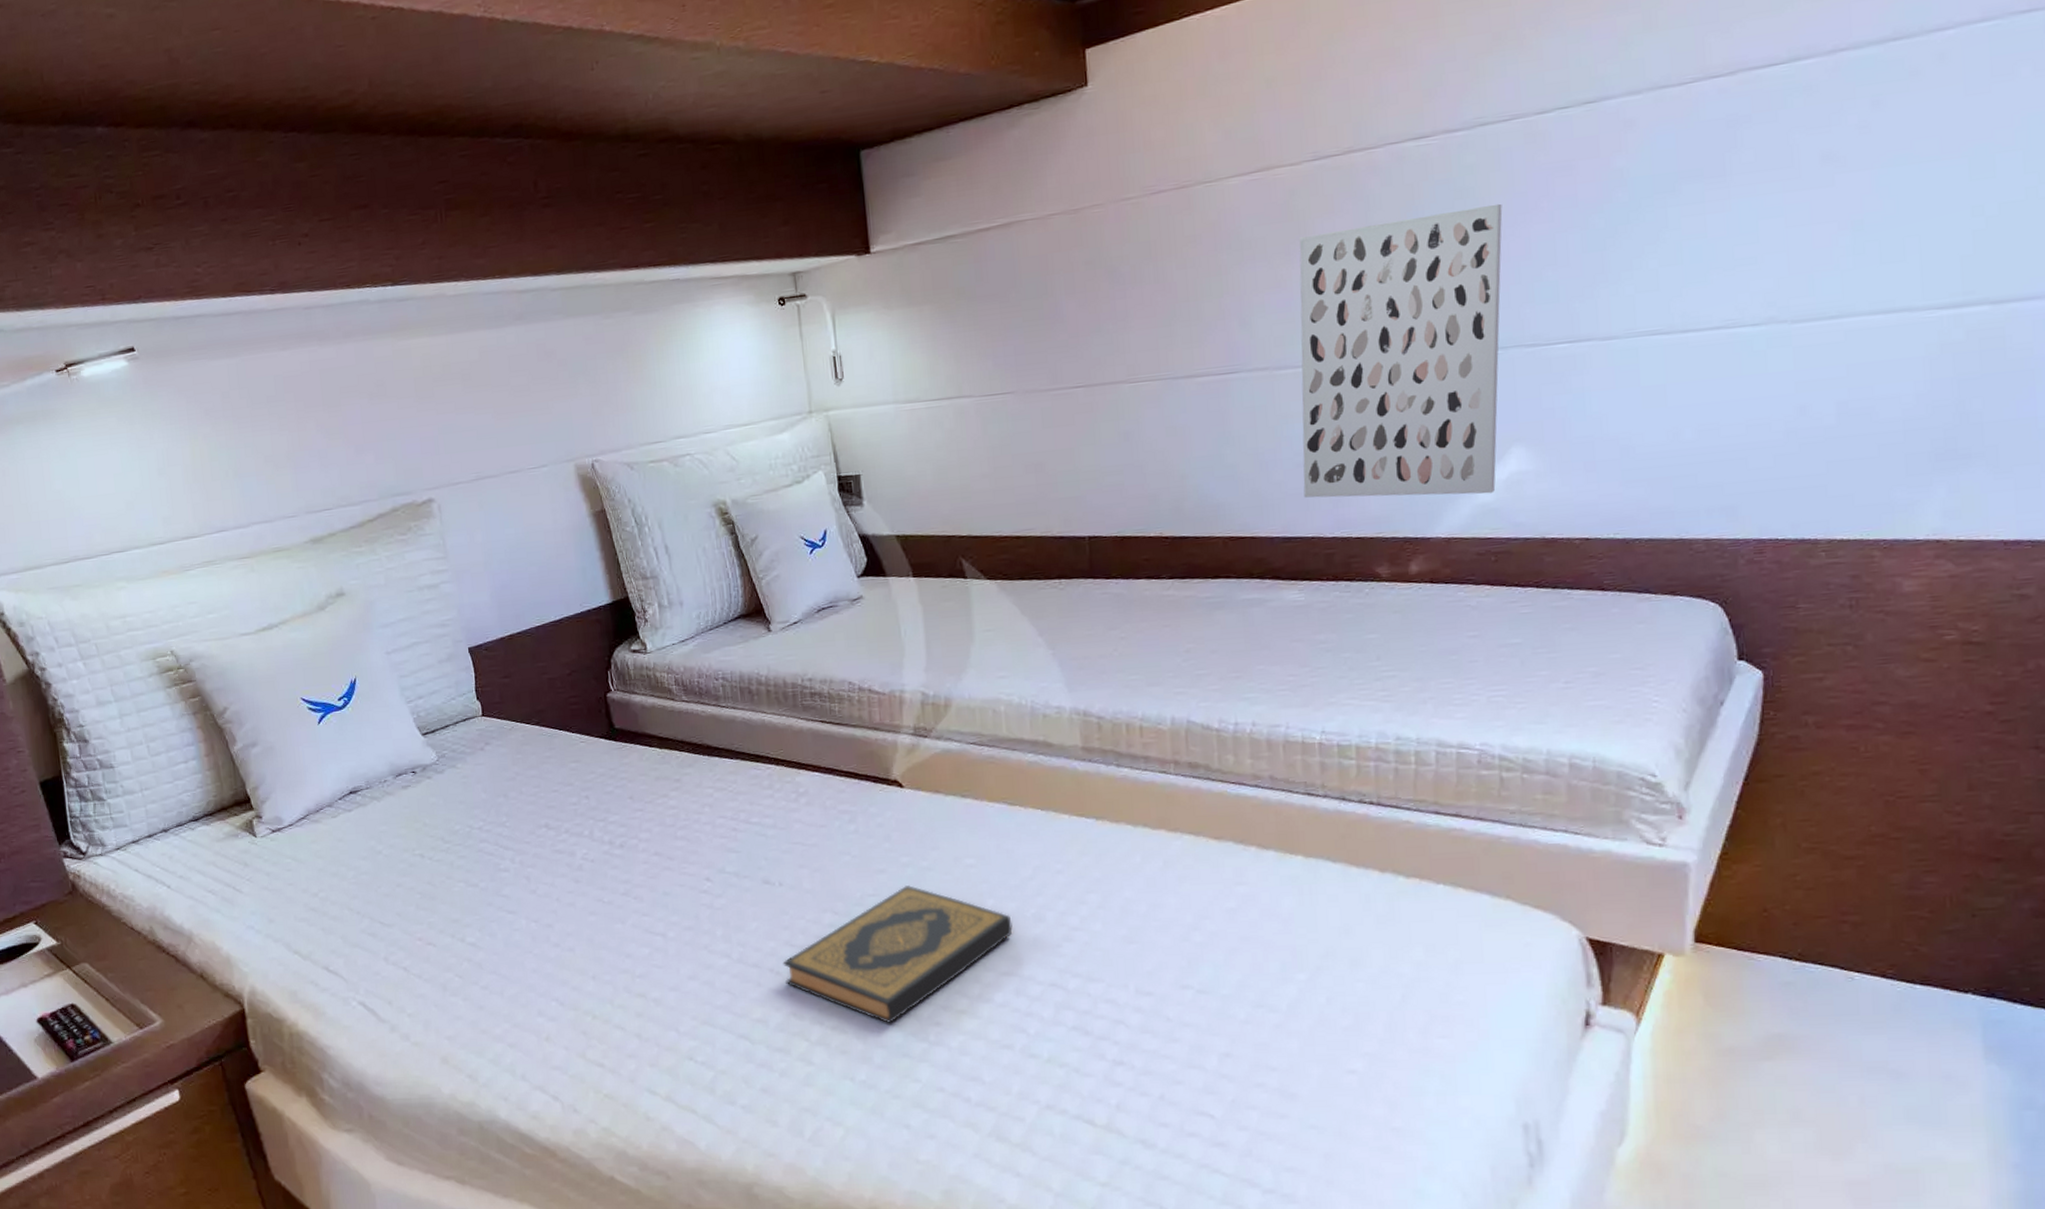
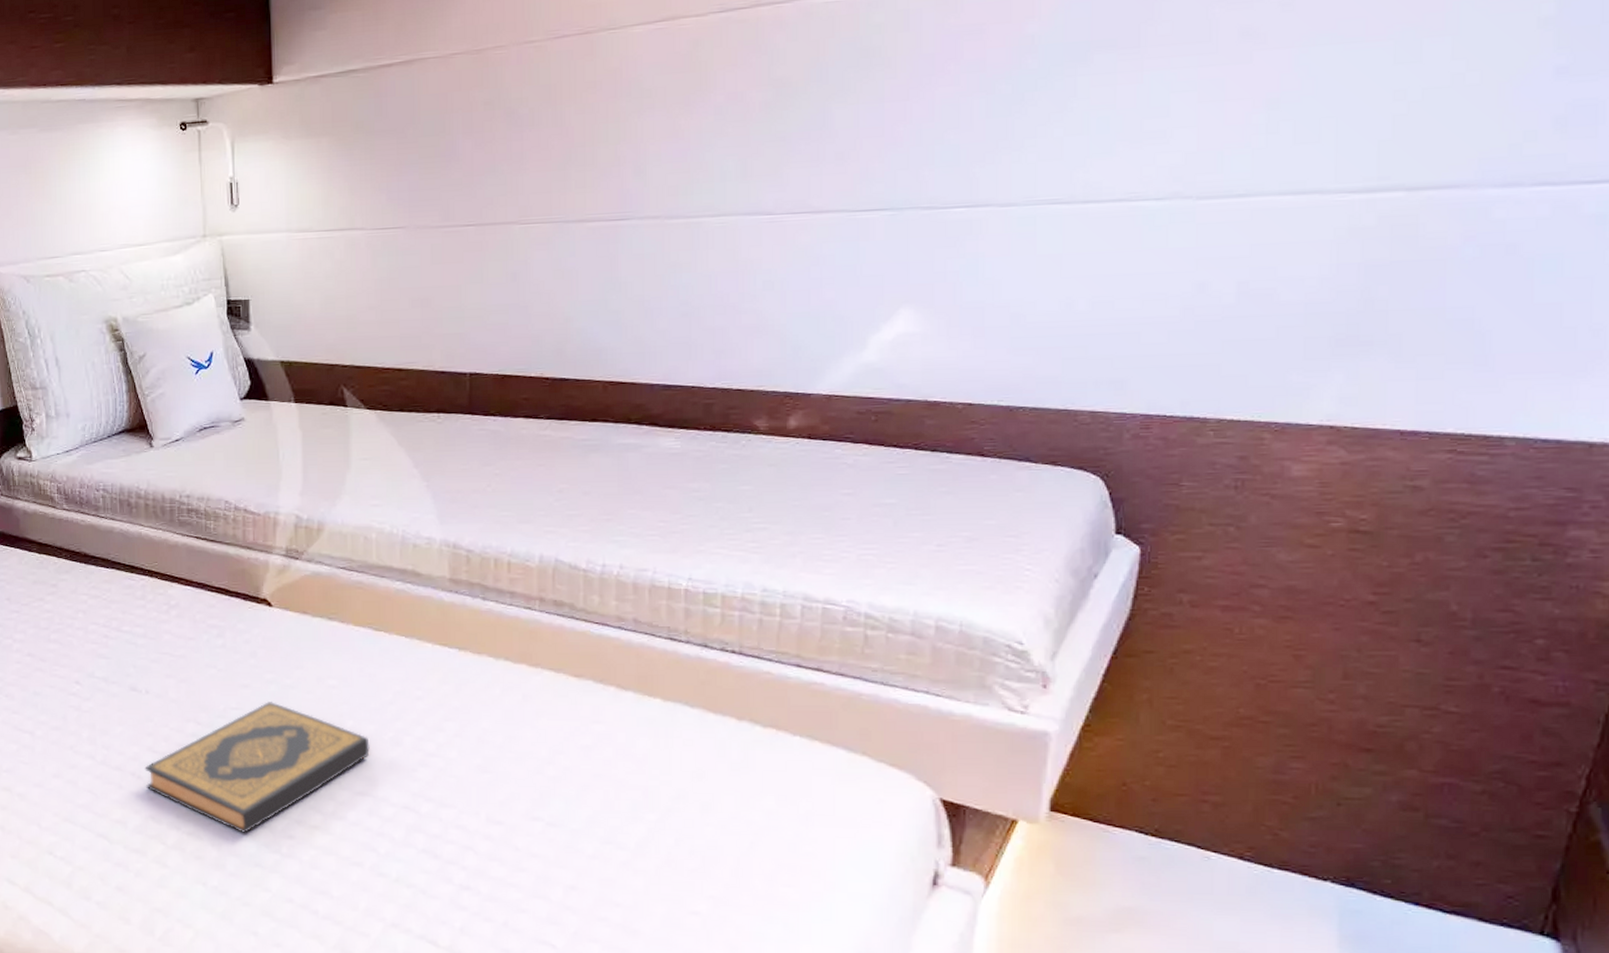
wall art: present [1299,203,1503,498] -> none [687,64,908,354]

